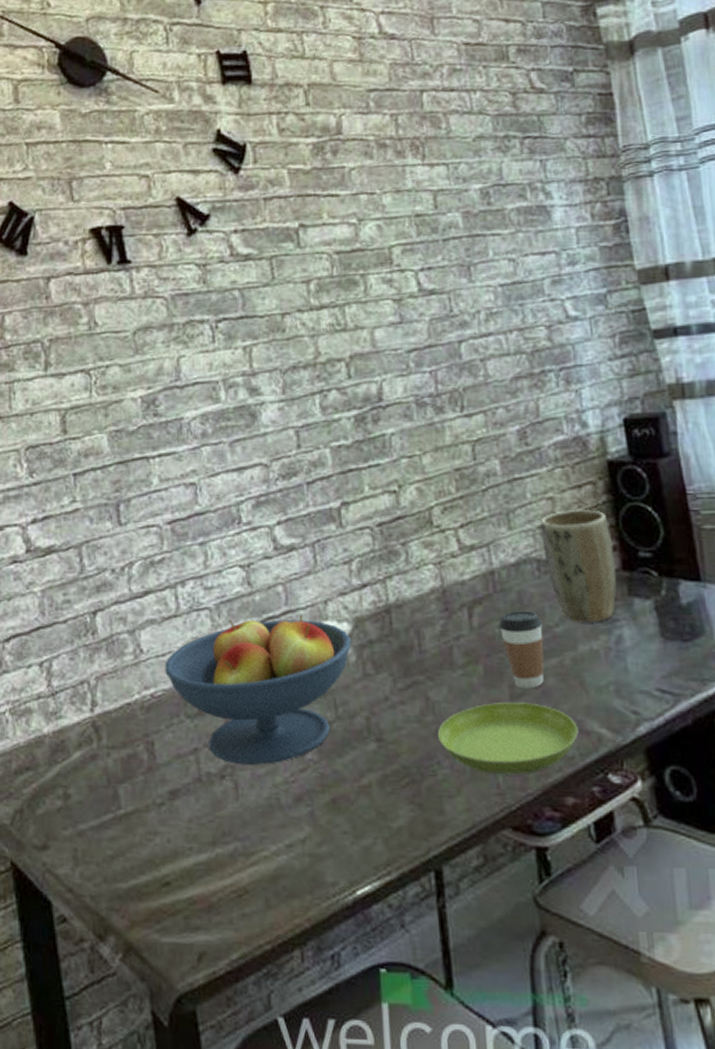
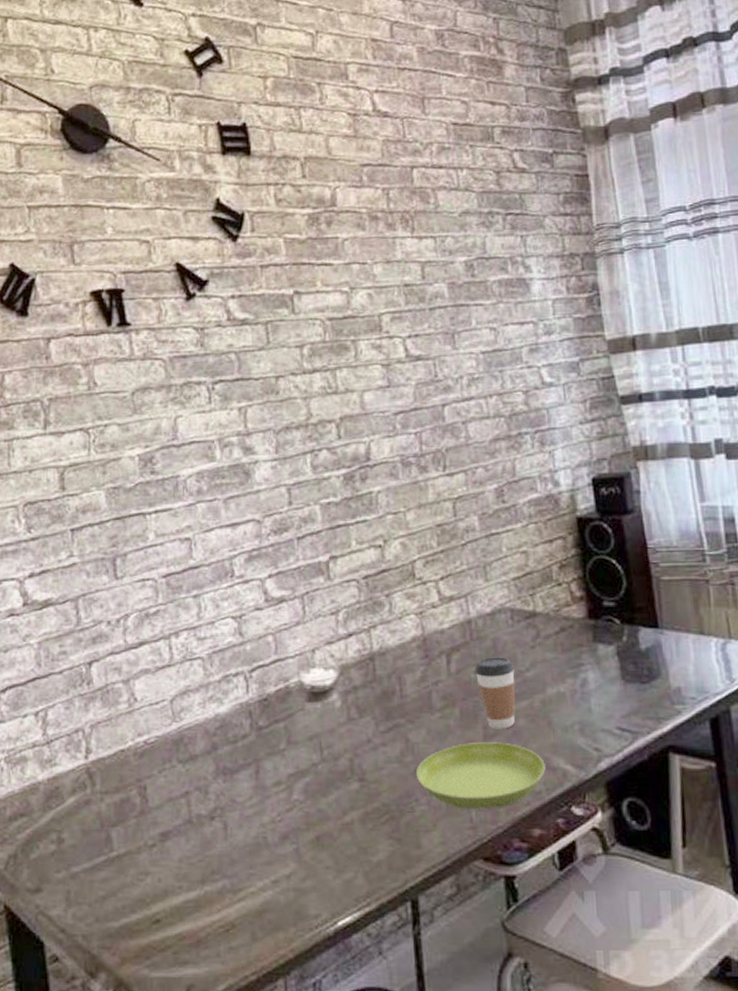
fruit bowl: present [165,614,352,765] -> none [158,662,337,806]
plant pot: present [541,510,617,622] -> none [515,563,583,667]

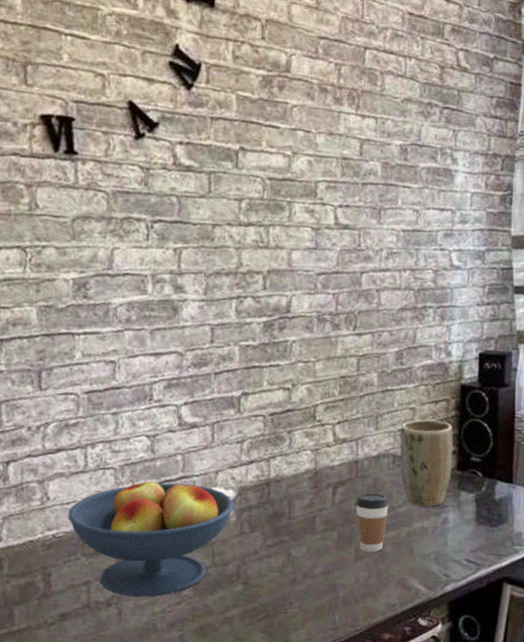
fruit bowl: none [158,662,337,806] -> present [68,479,234,597]
saucer: present [415,742,546,810] -> none [292,561,402,616]
plant pot: none [515,563,583,667] -> present [399,419,454,507]

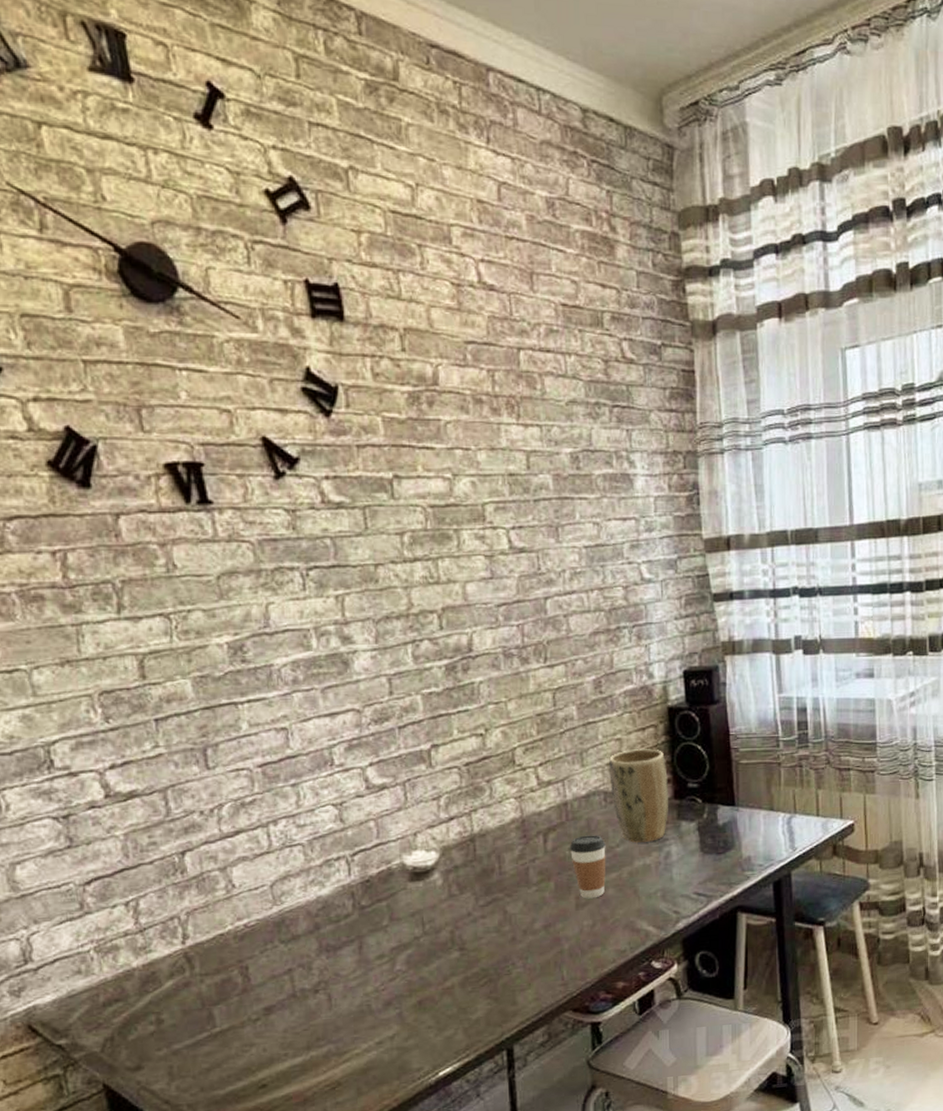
fruit bowl: present [68,479,234,597] -> none [258,846,439,980]

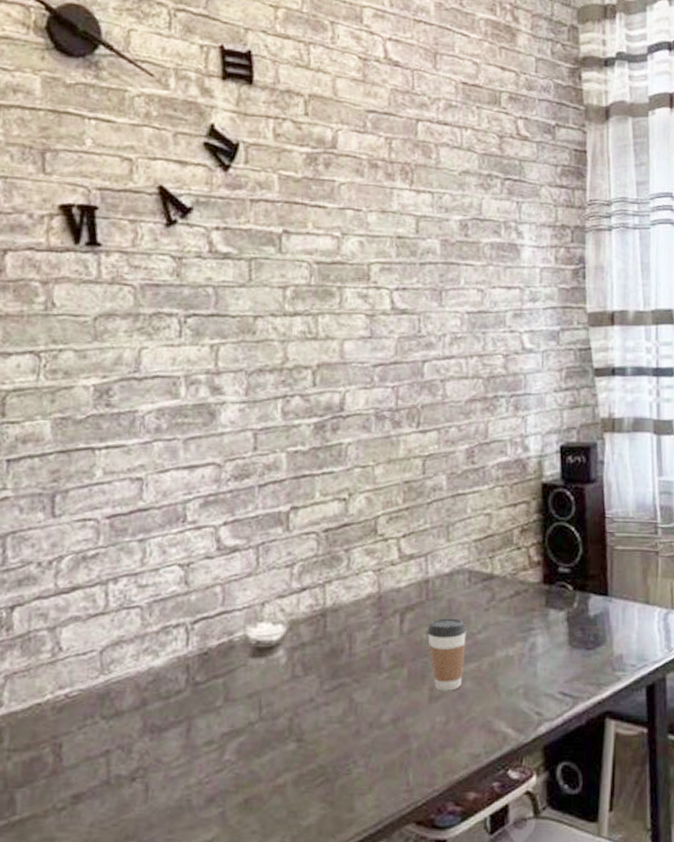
plant pot: present [609,749,668,843] -> none [476,526,538,630]

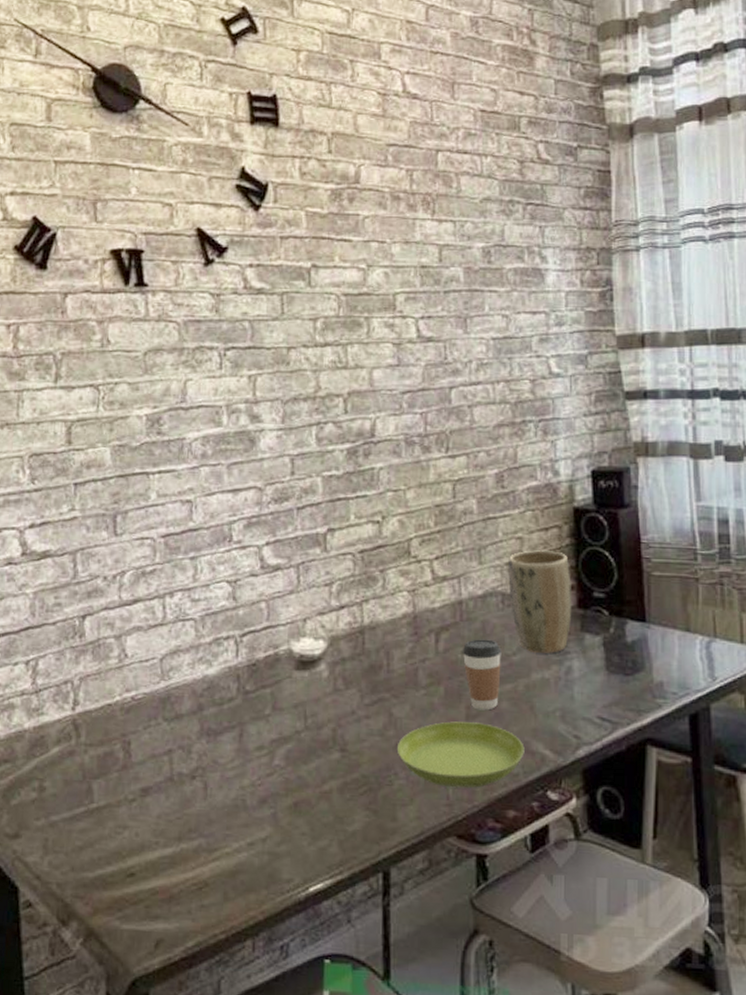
saucer: none [356,704,487,773] -> present [396,721,525,789]
plant pot: none [476,526,538,630] -> present [508,550,571,653]

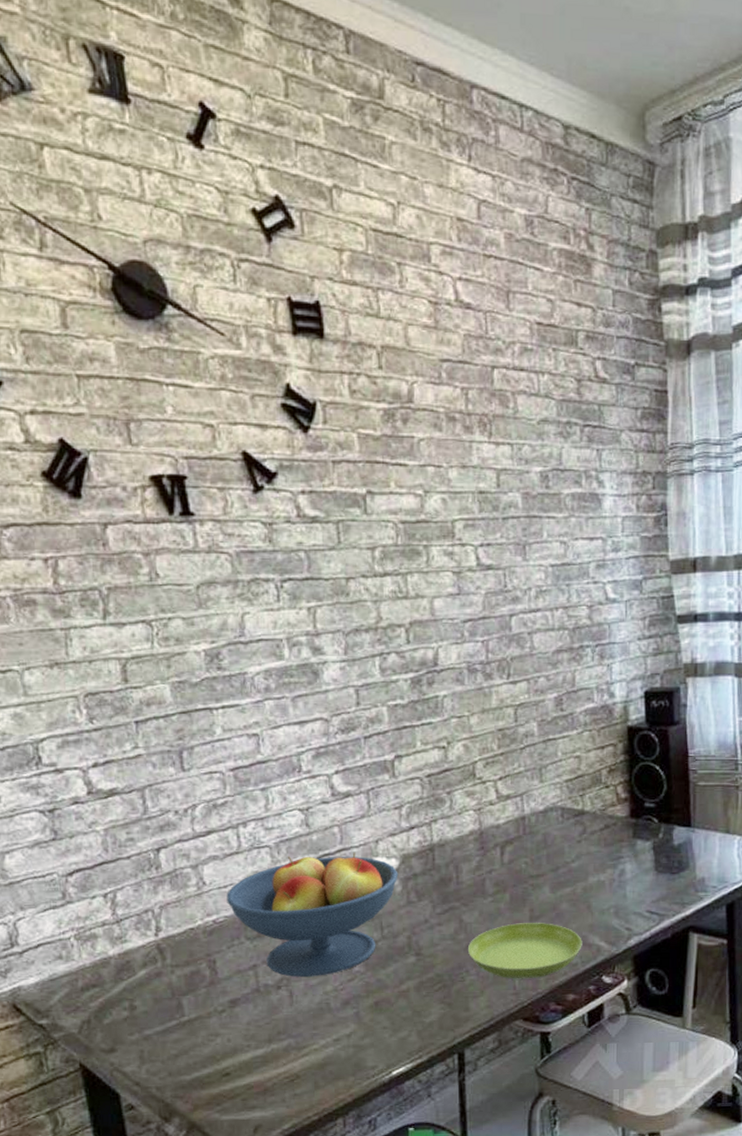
fruit bowl: none [147,630,326,768] -> present [226,852,398,977]
coffee cup: present [462,639,502,711] -> none [525,850,561,912]
plant pot: present [508,550,571,653] -> none [567,767,625,859]

